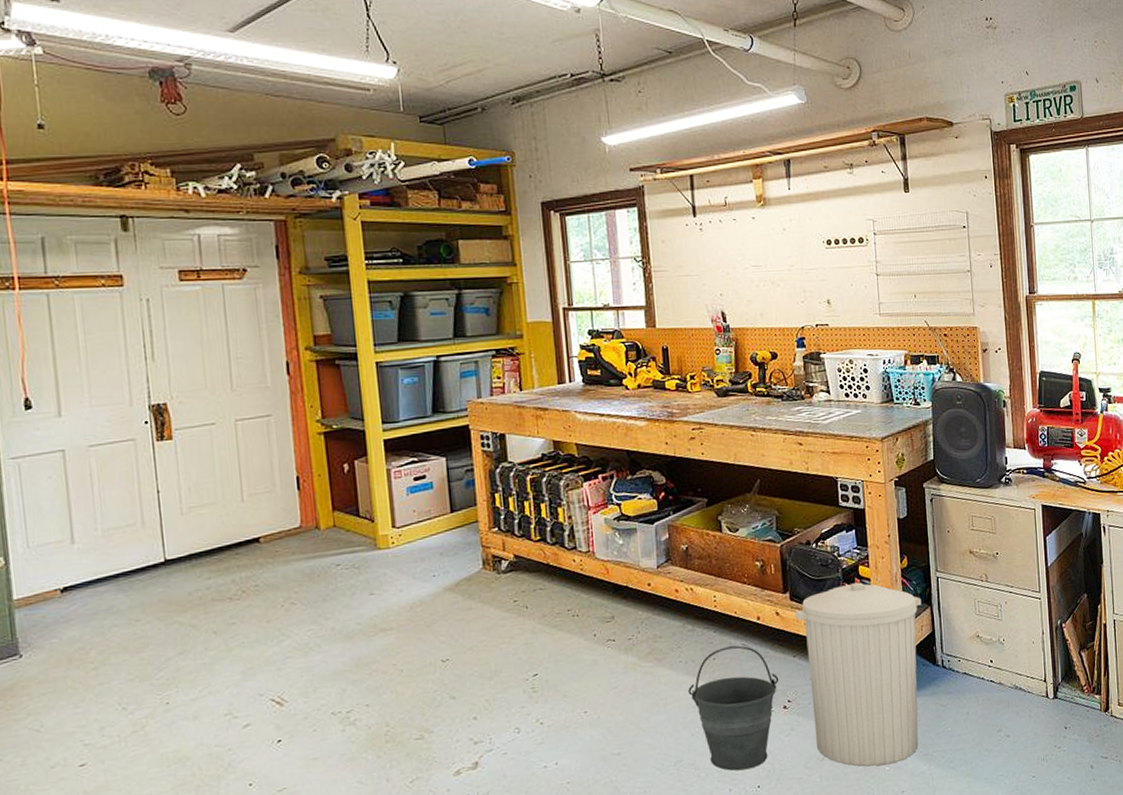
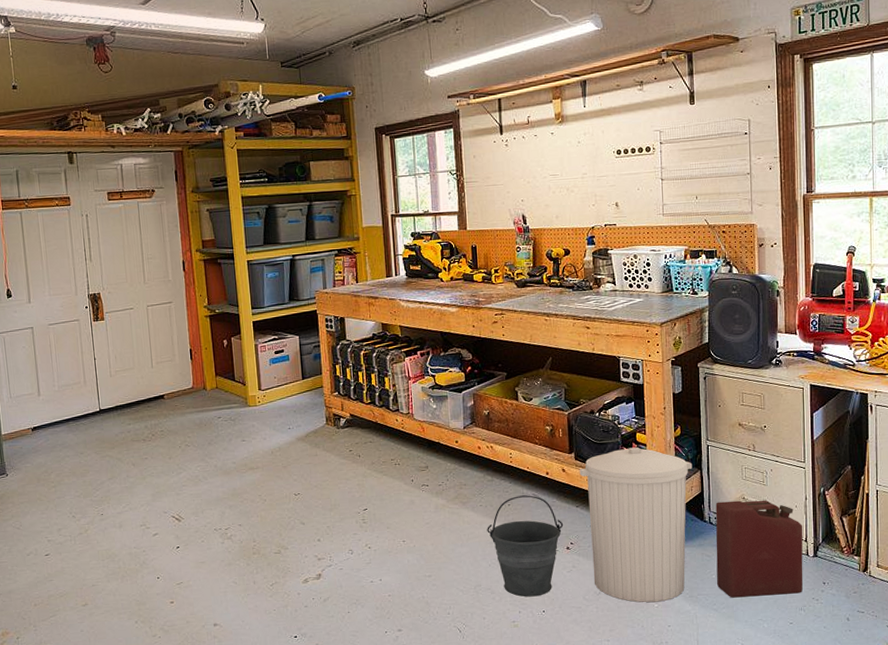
jerry can: none [948,636,1044,753] -> present [715,500,803,598]

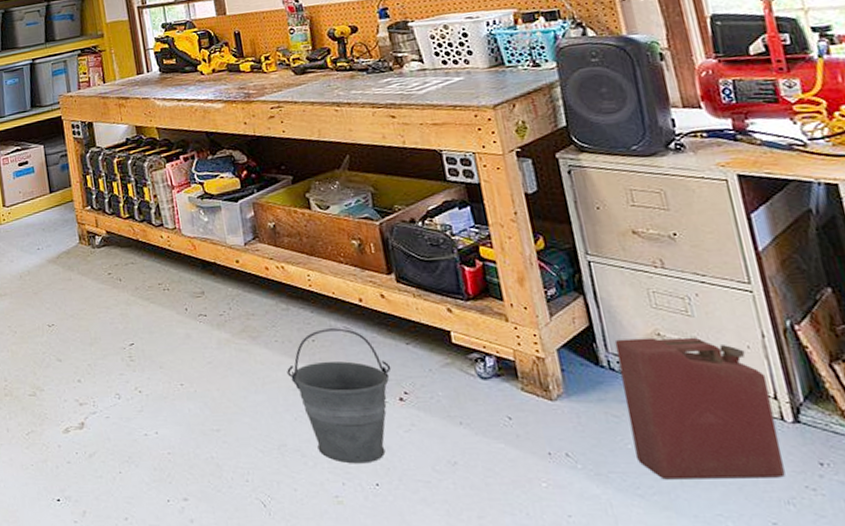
trash can: present [579,447,693,603] -> none [403,265,586,480]

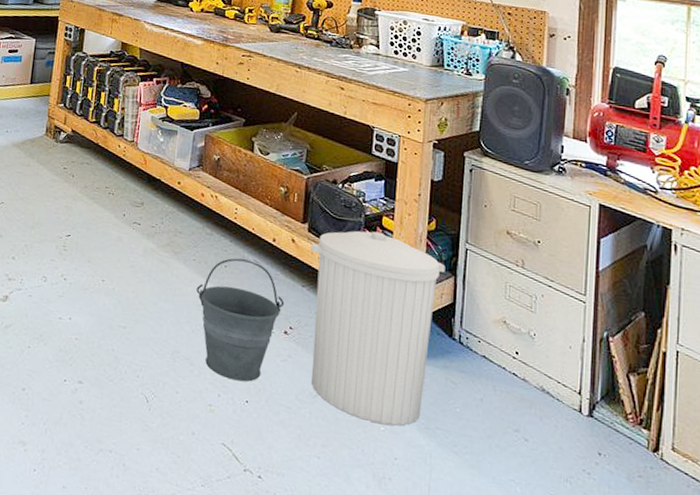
trash can: none [403,265,586,480] -> present [310,230,446,426]
jerry can: present [614,337,785,480] -> none [461,319,577,459]

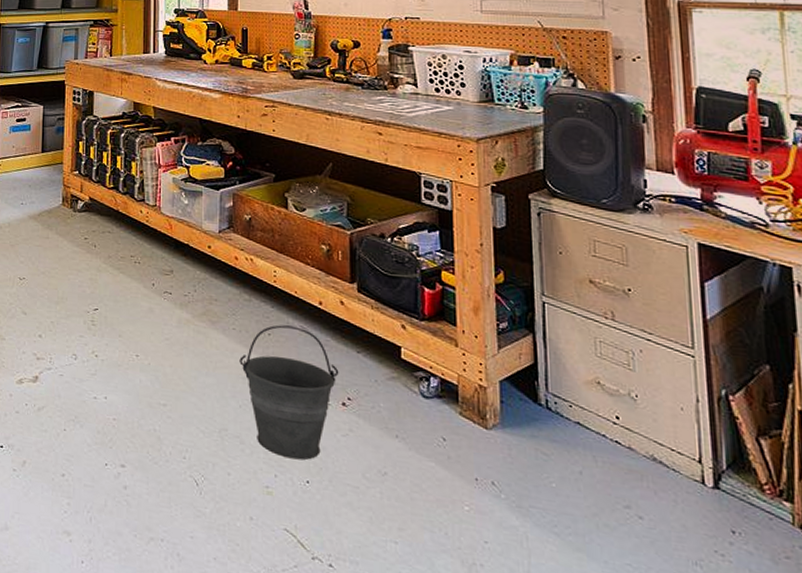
trash can: present [310,230,446,426] -> none [362,288,521,505]

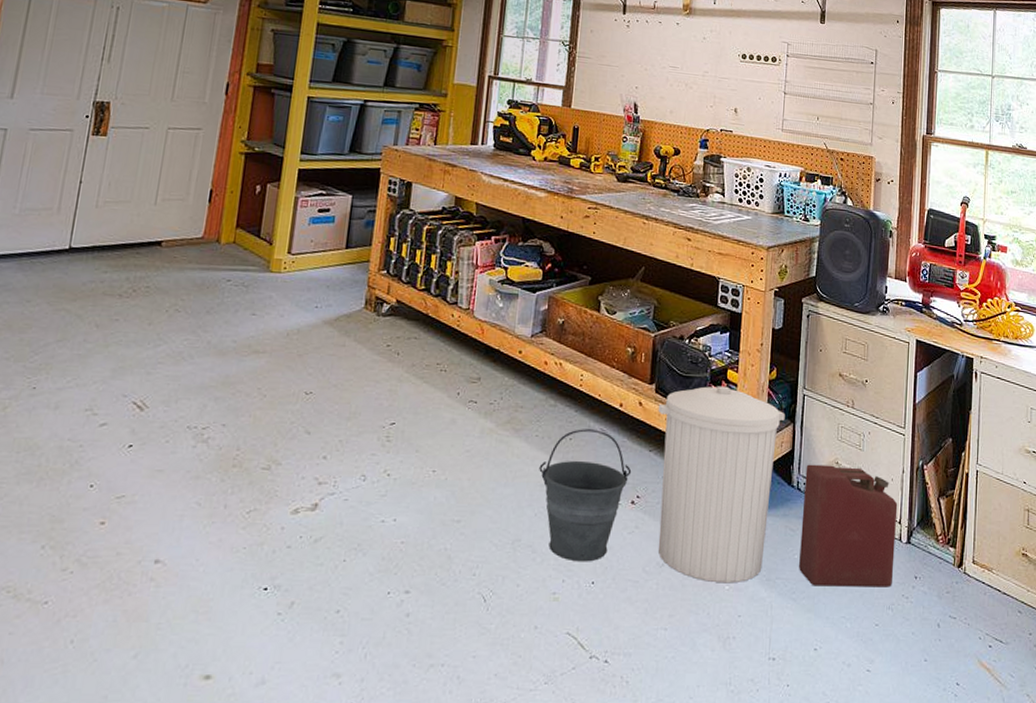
trash can: none [362,288,521,505] -> present [658,386,785,584]
jerry can: none [555,381,698,539] -> present [799,464,898,587]

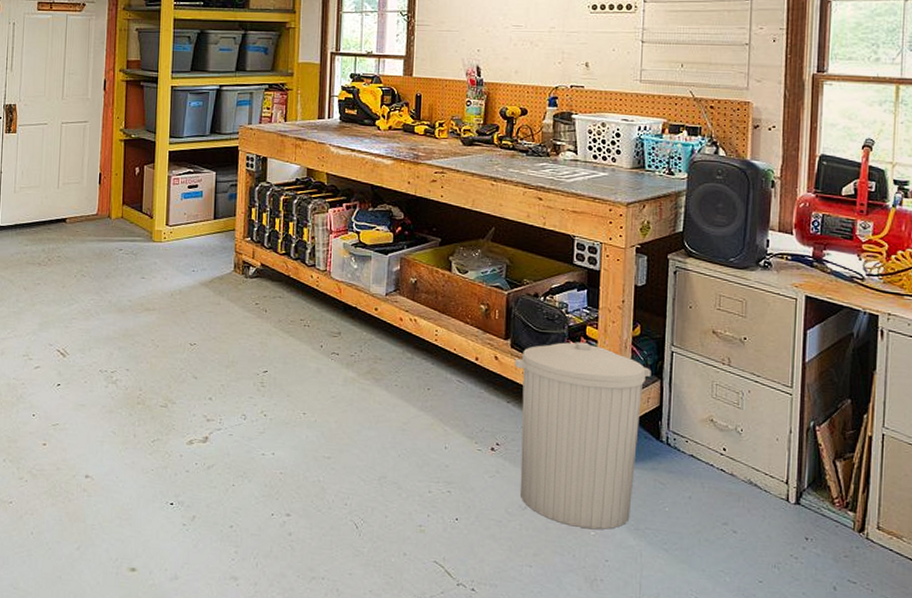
bucket: present [539,429,632,562] -> none [400,380,490,500]
jerry can: present [799,464,898,587] -> none [670,420,784,547]

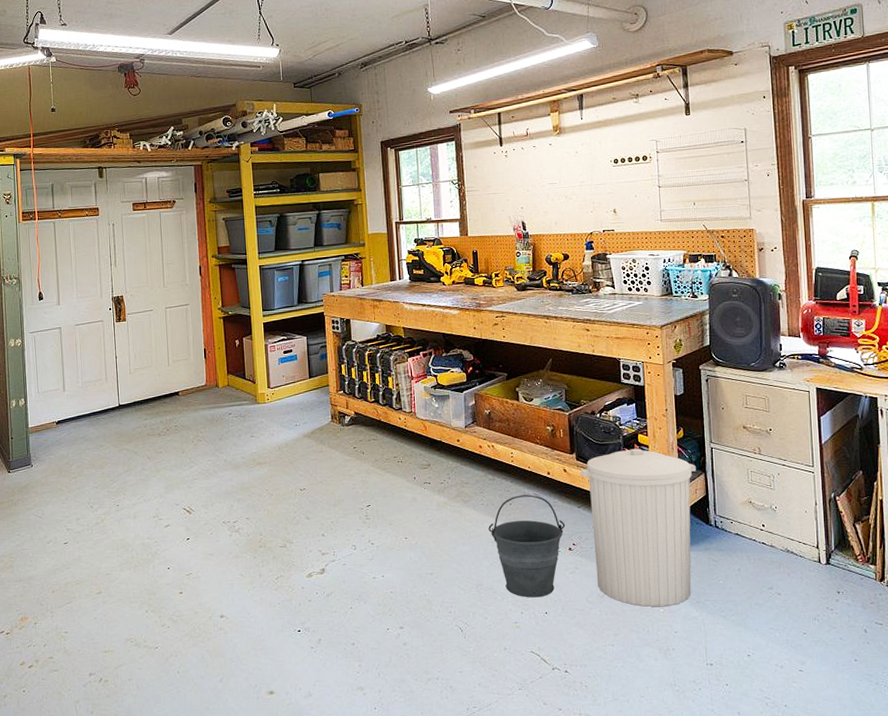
bucket: none [400,380,490,500] -> present [488,494,566,598]

